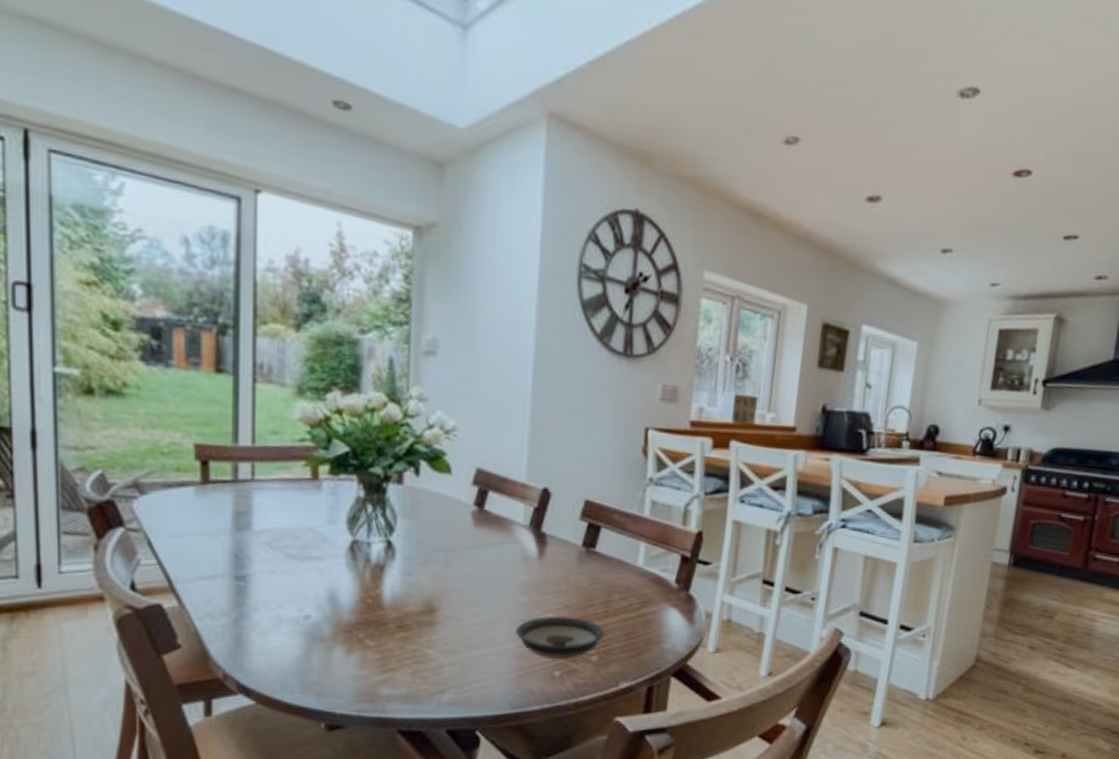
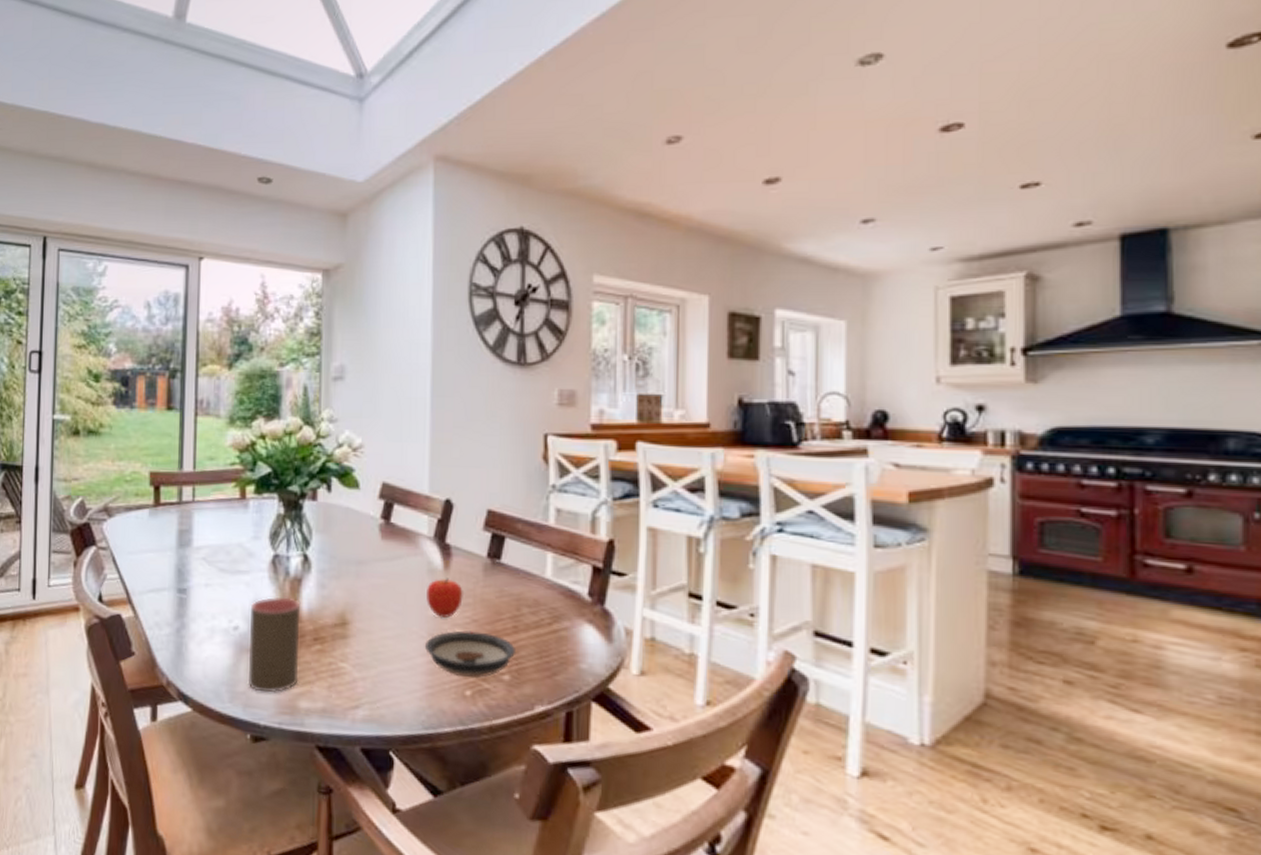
cup: none [323,585,383,682] -> present [249,597,301,693]
fruit: none [519,566,557,605] -> present [427,578,463,619]

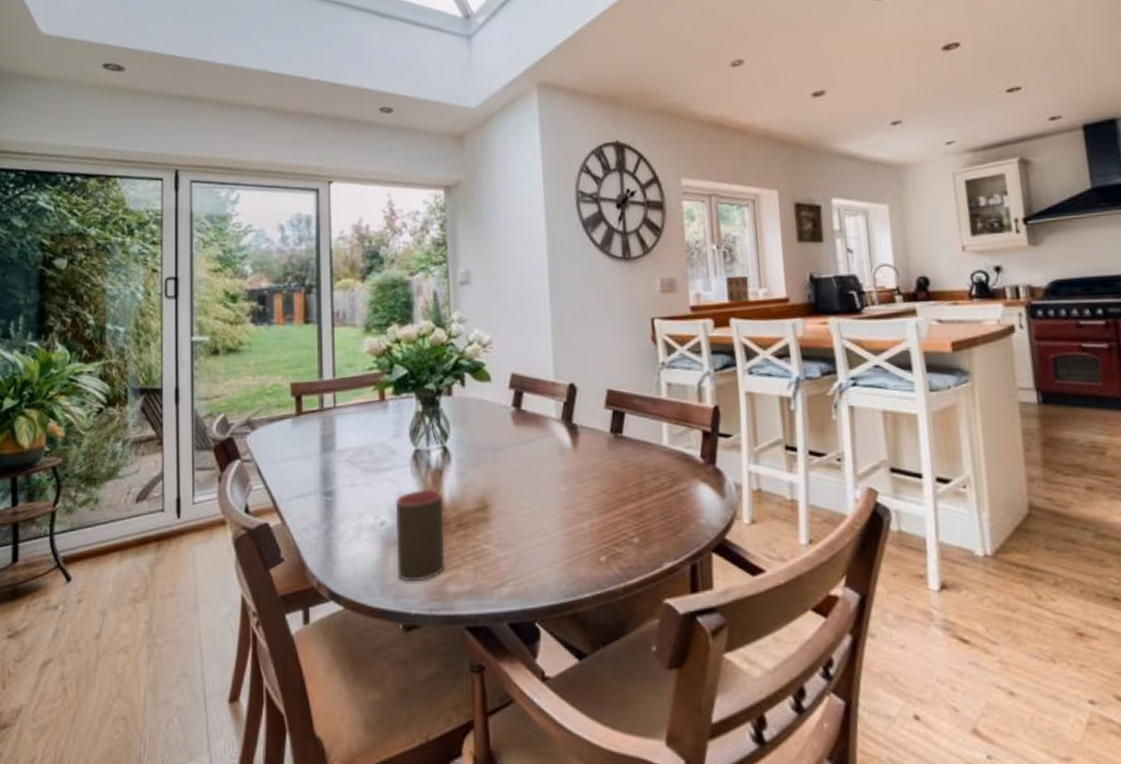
saucer: present [425,630,515,679] -> none [561,501,642,545]
fruit: present [427,578,463,619] -> none [559,455,592,493]

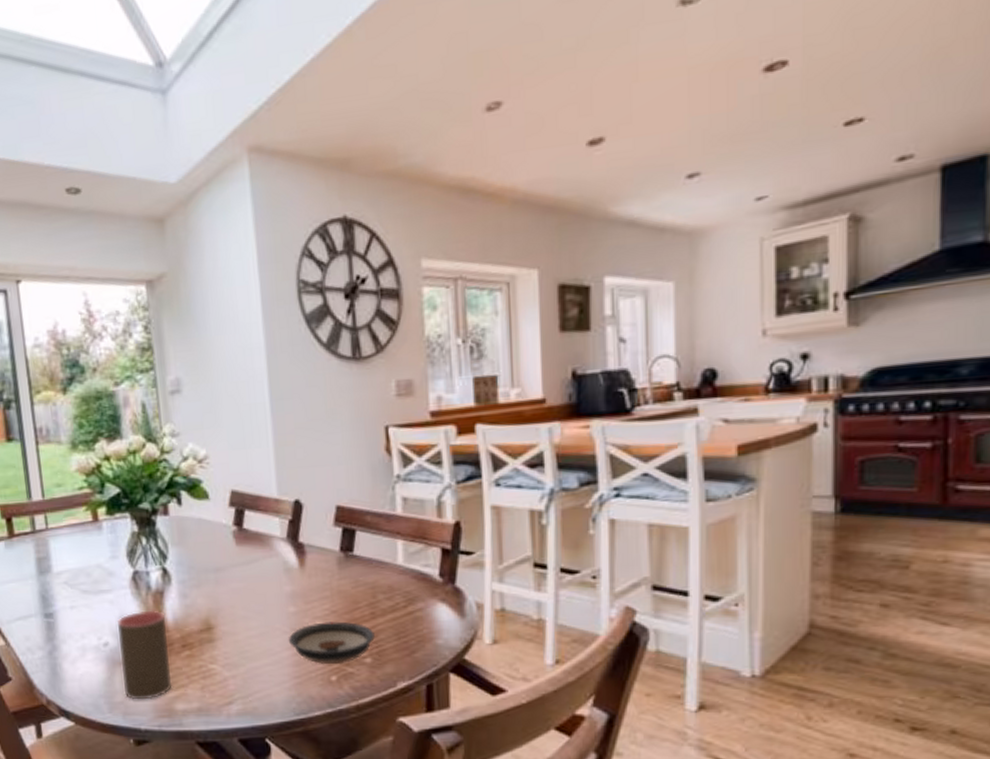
saucer: none [561,501,642,545] -> present [289,621,375,665]

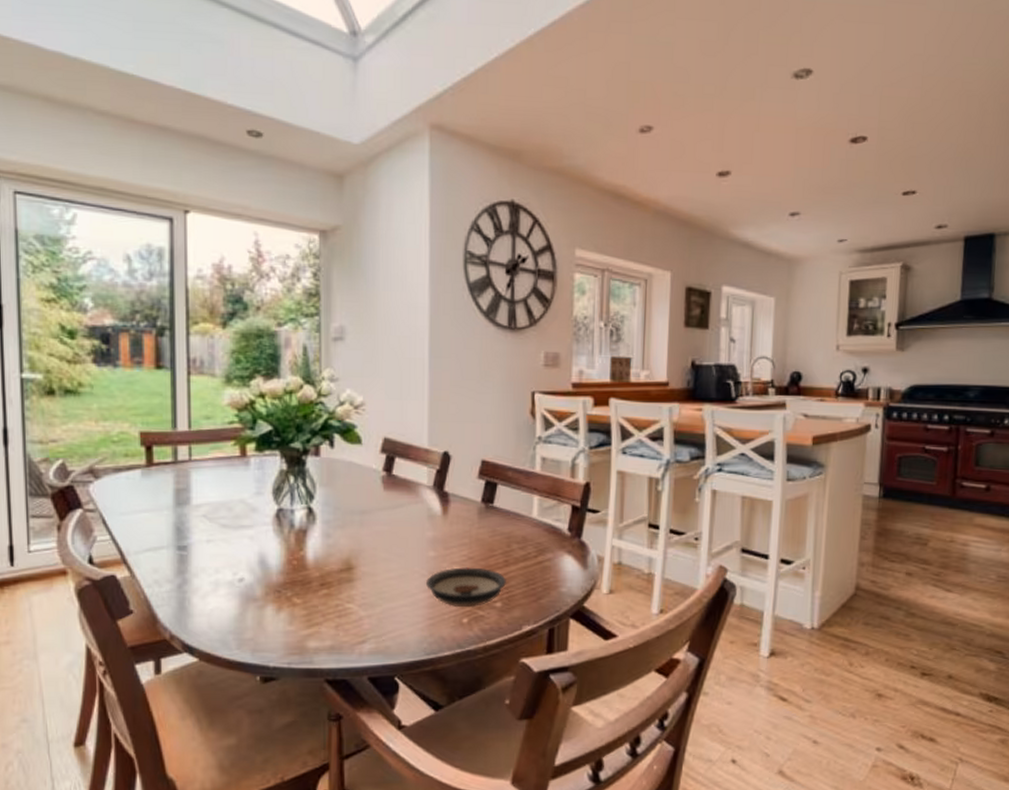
cup: present [116,610,172,700] -> none [255,548,306,637]

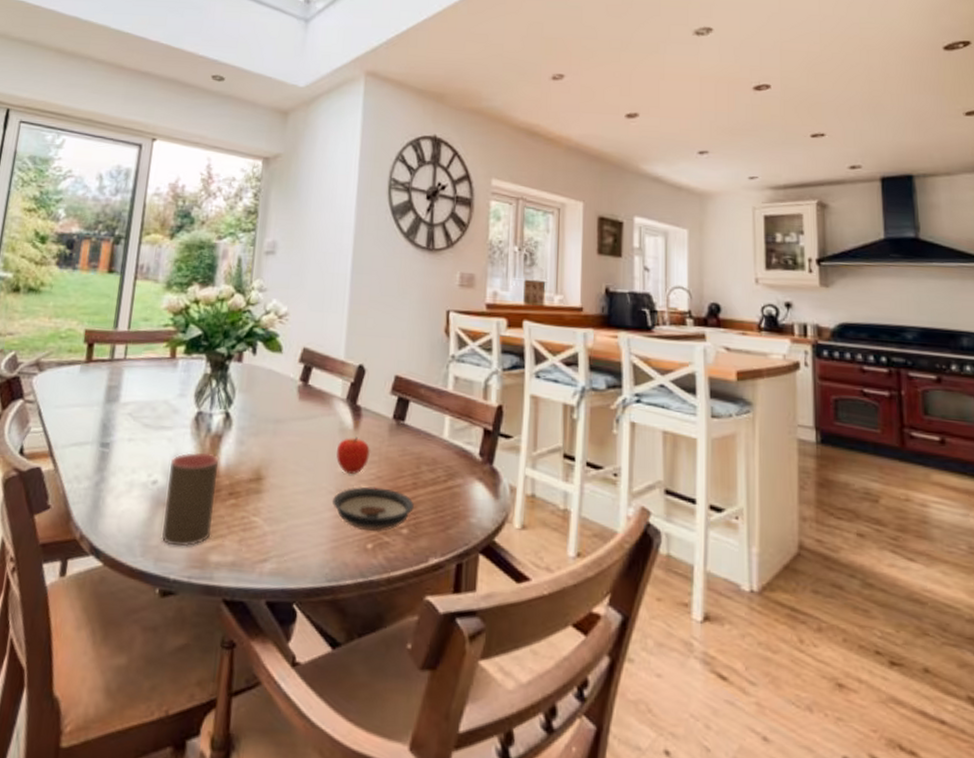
cup: none [255,548,306,637] -> present [162,452,219,547]
fruit: none [427,522,460,558] -> present [336,437,370,475]

